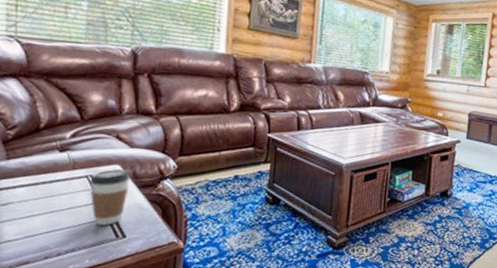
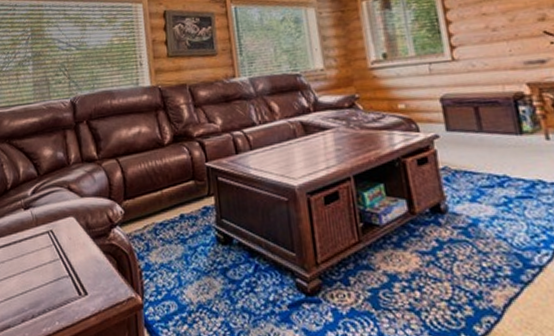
coffee cup: present [90,169,130,225] -> none [51,221,84,282]

